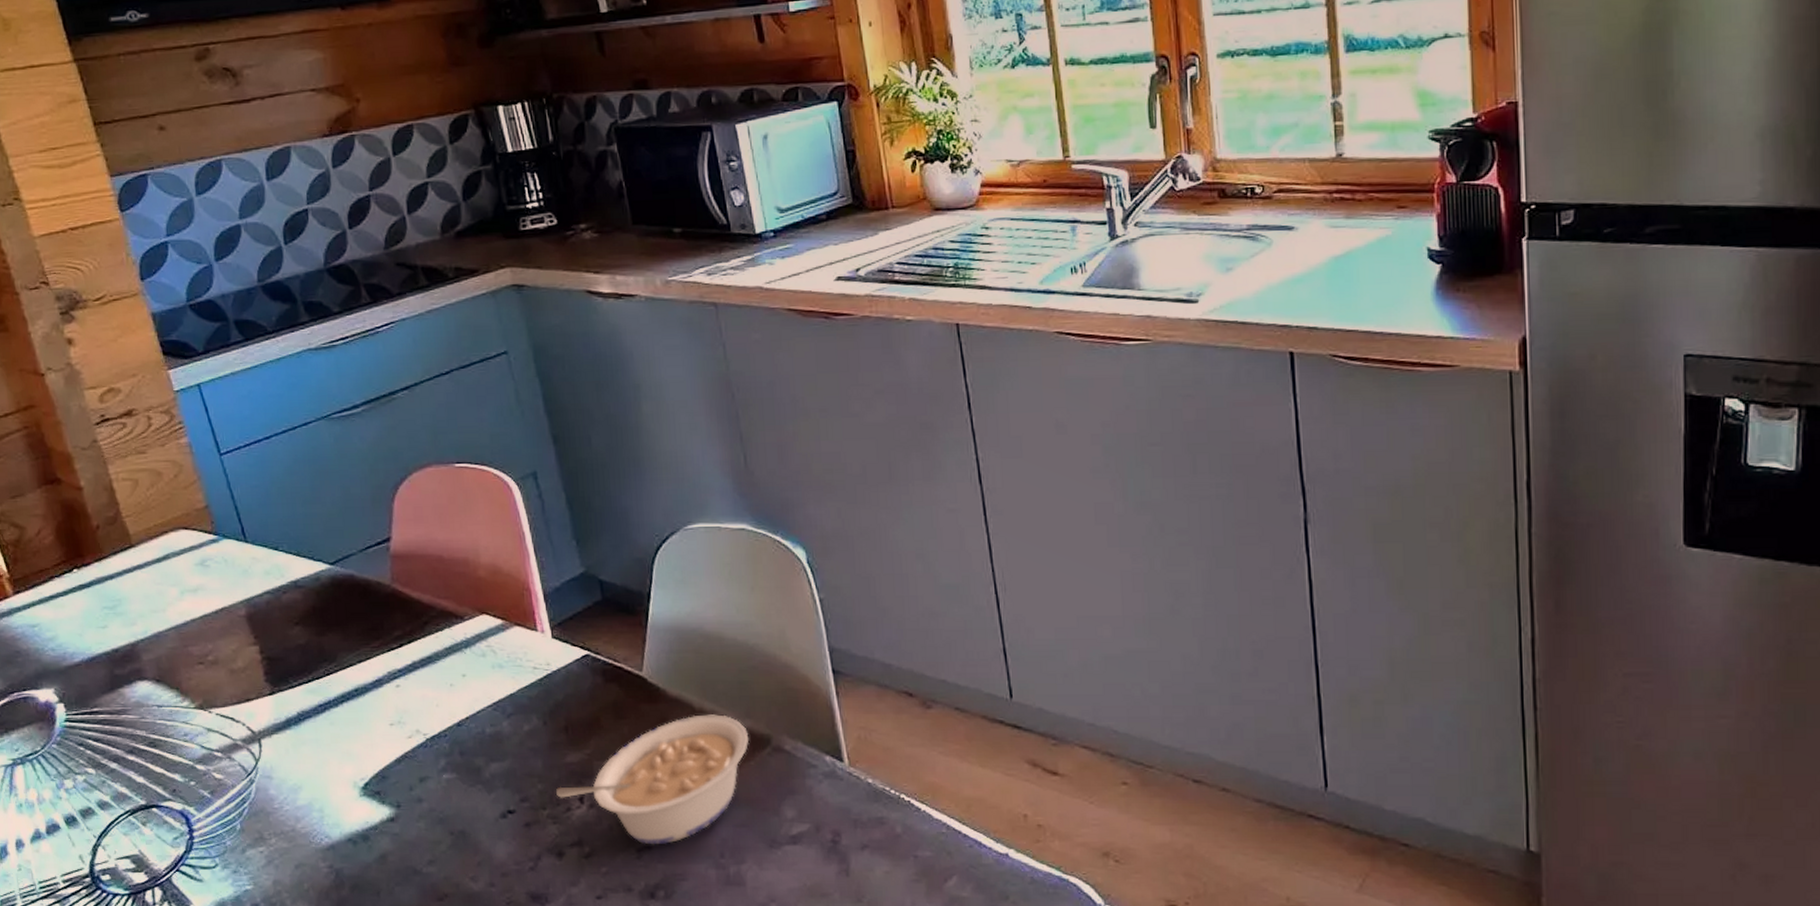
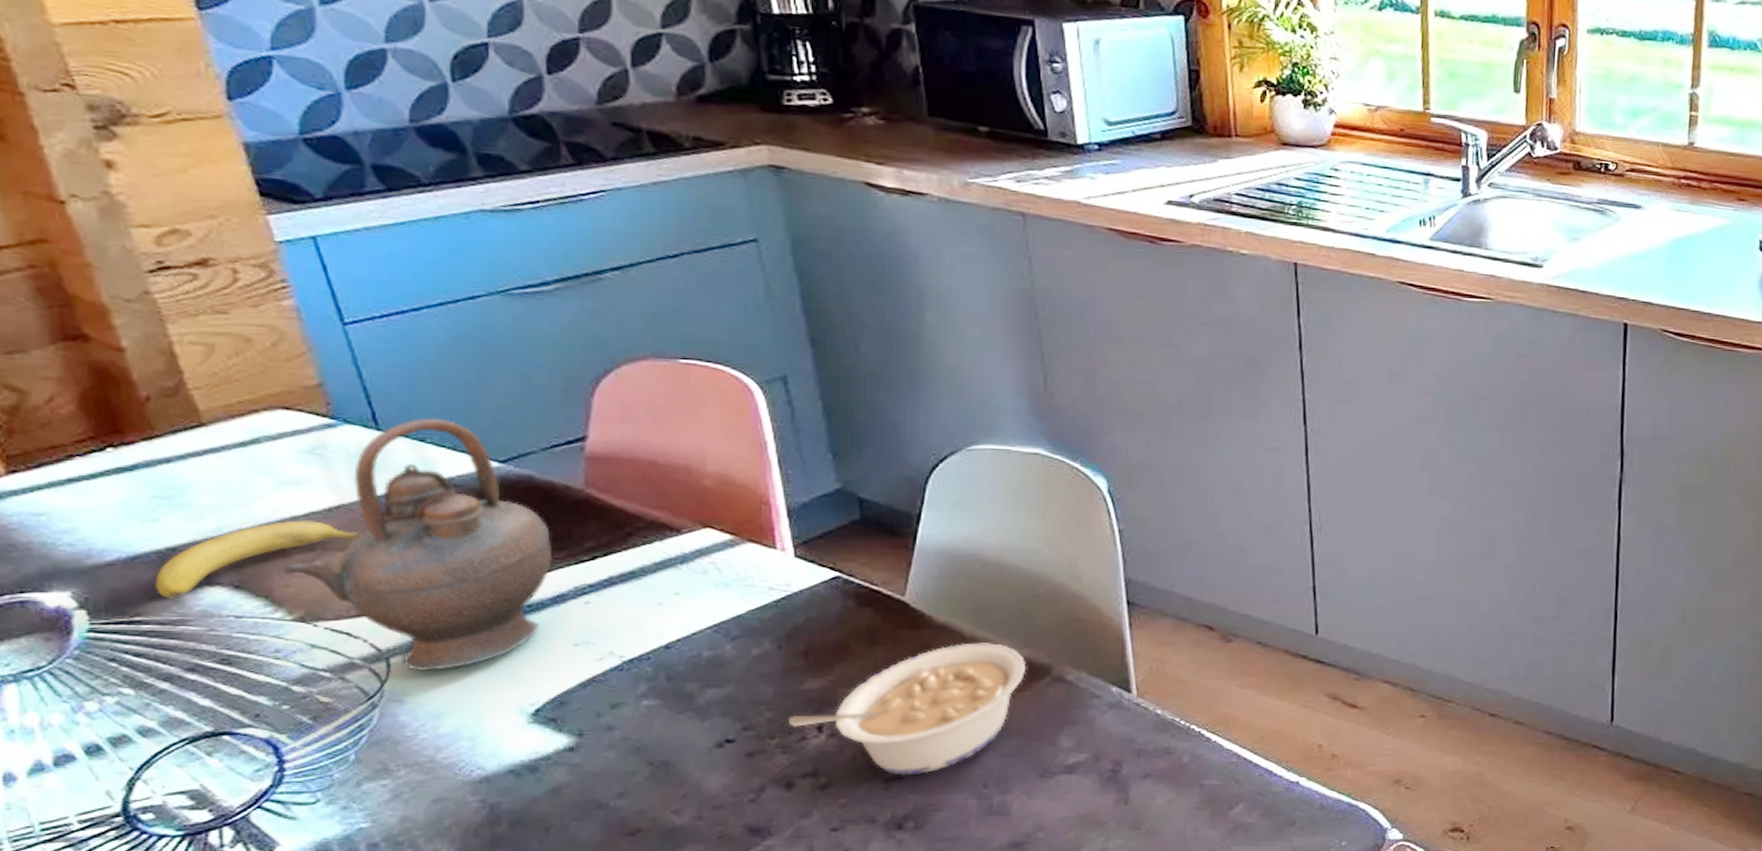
fruit: none [106,622,238,693] -> present [155,520,361,600]
teapot: none [186,529,372,751] -> present [281,418,553,672]

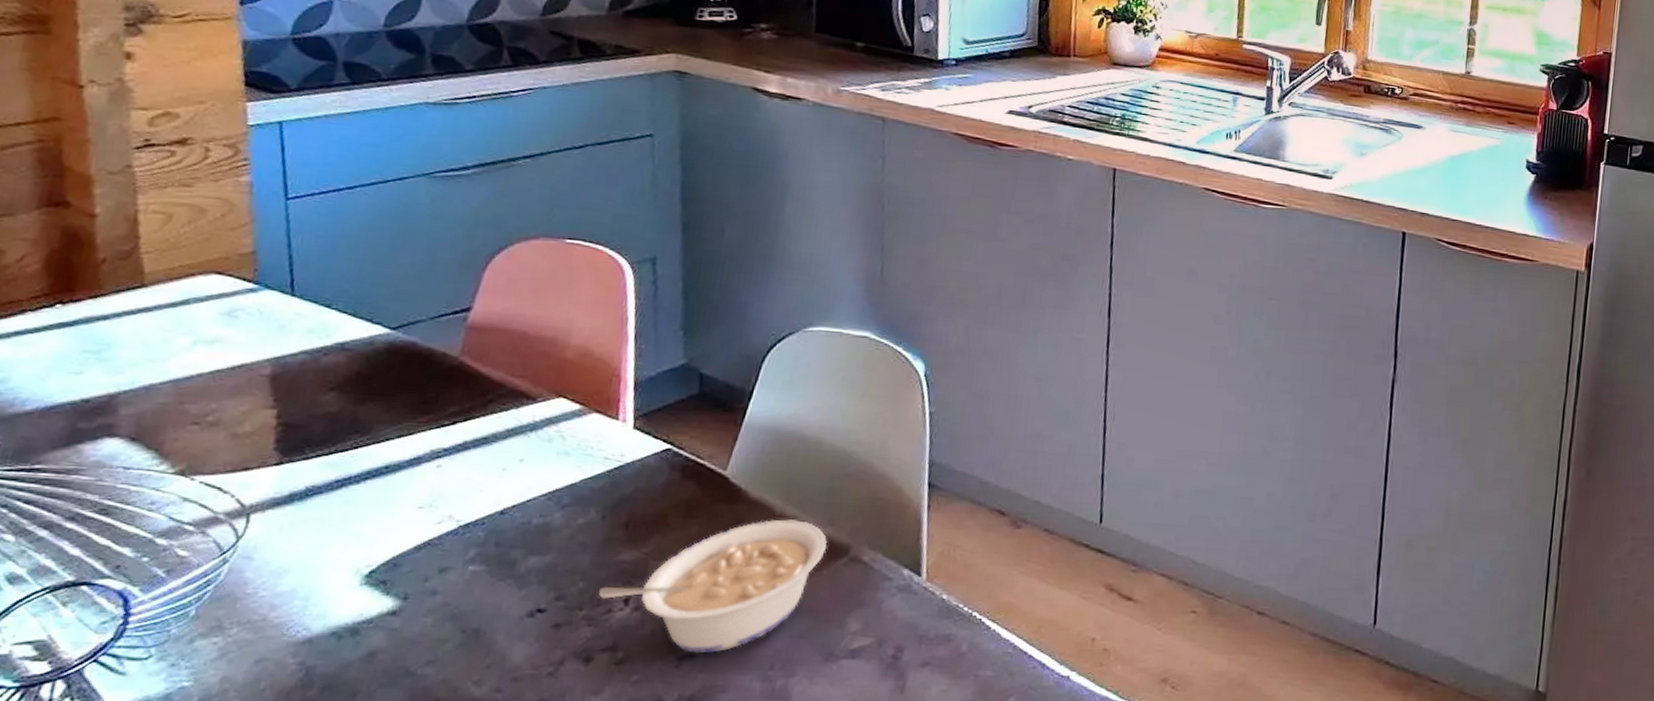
fruit: present [155,520,361,600] -> none [61,376,255,450]
teapot: present [281,418,553,672] -> none [176,286,420,529]

